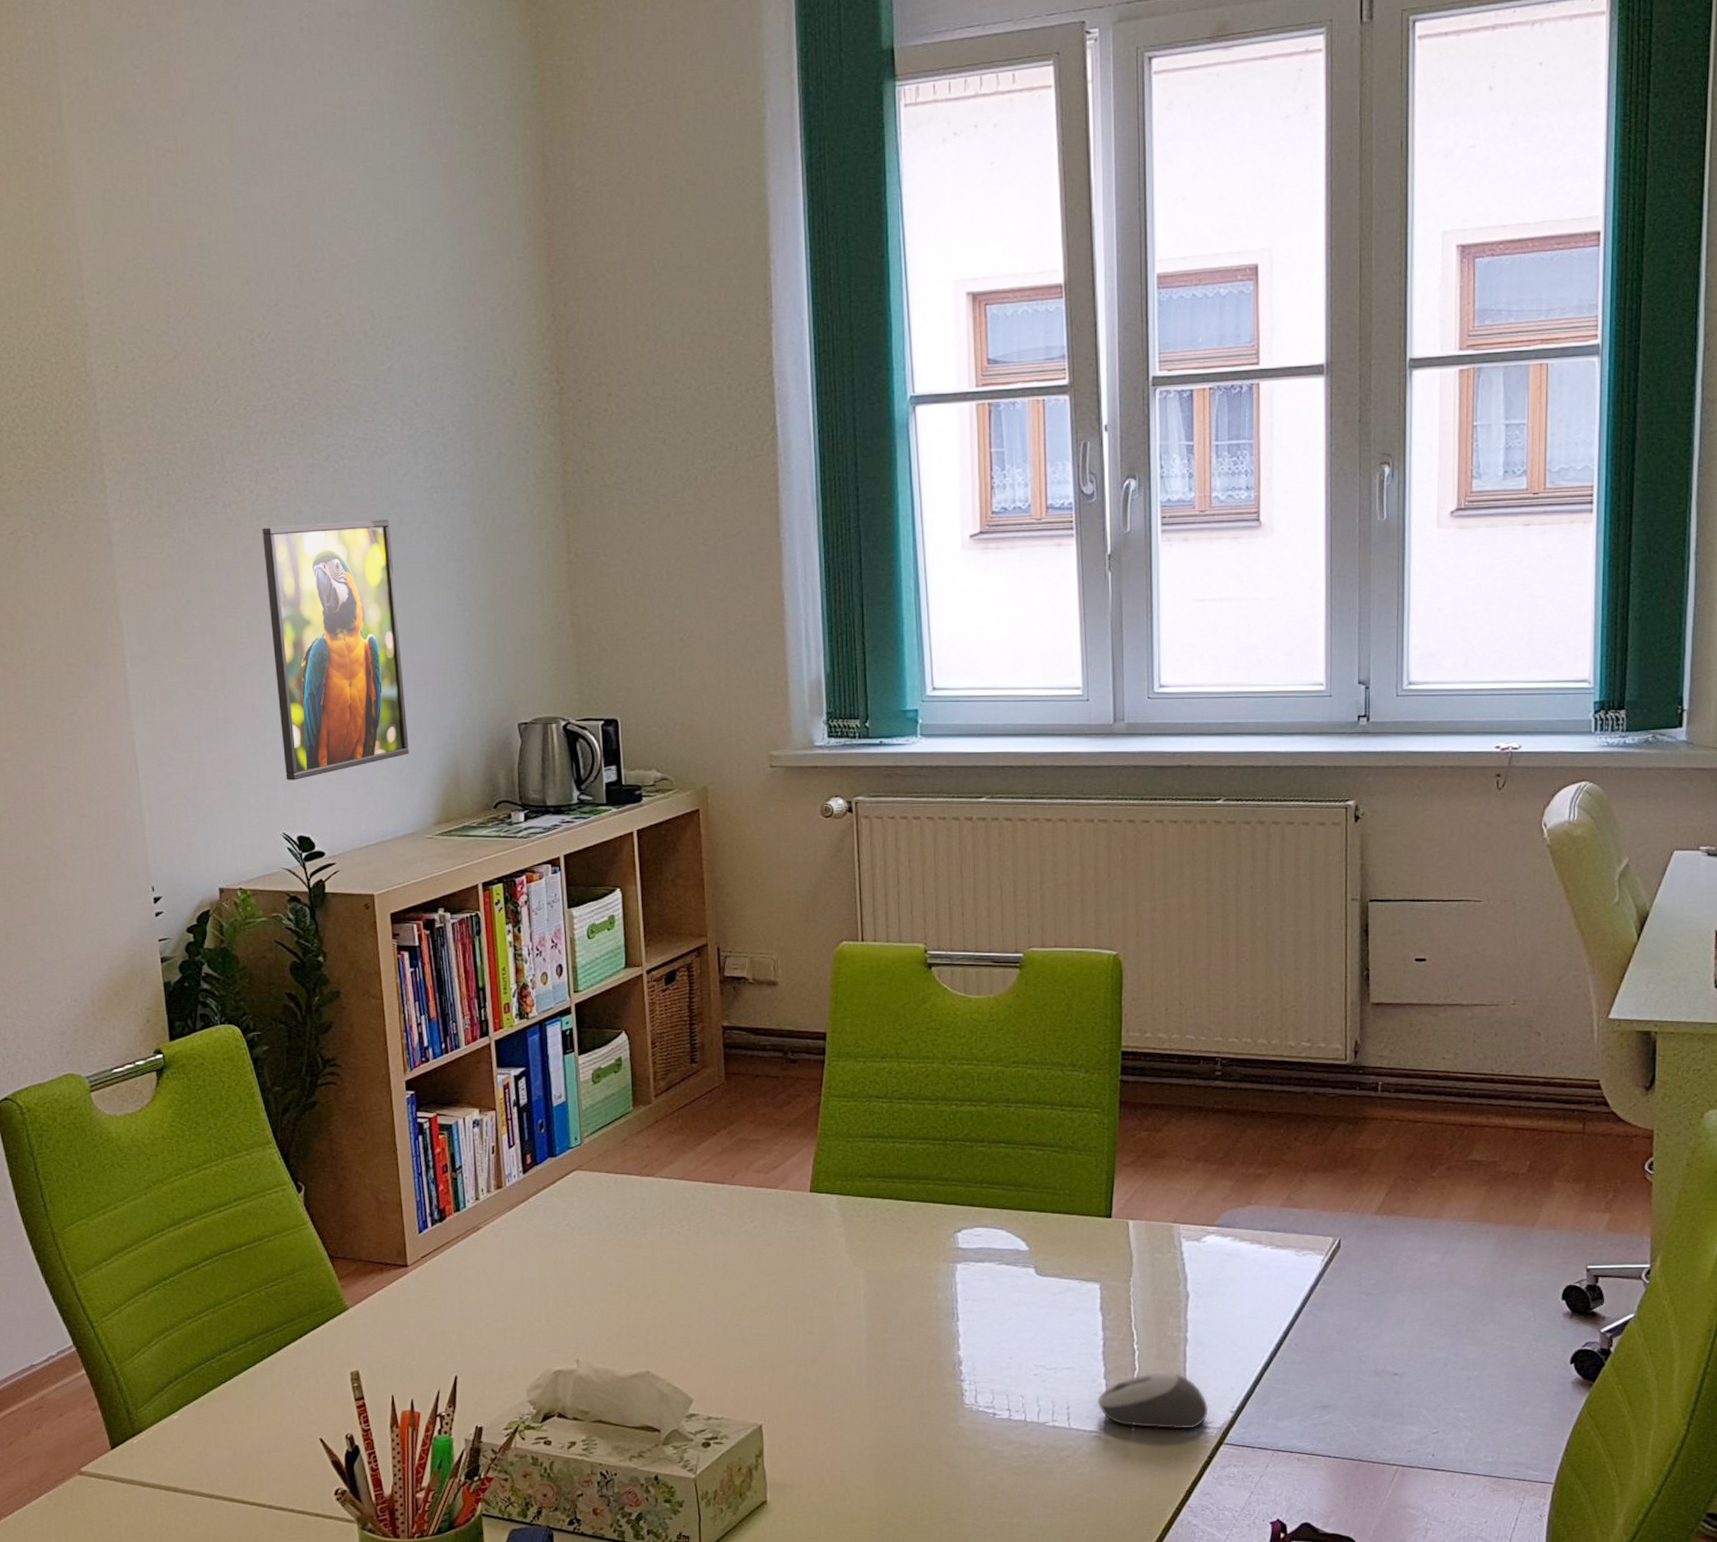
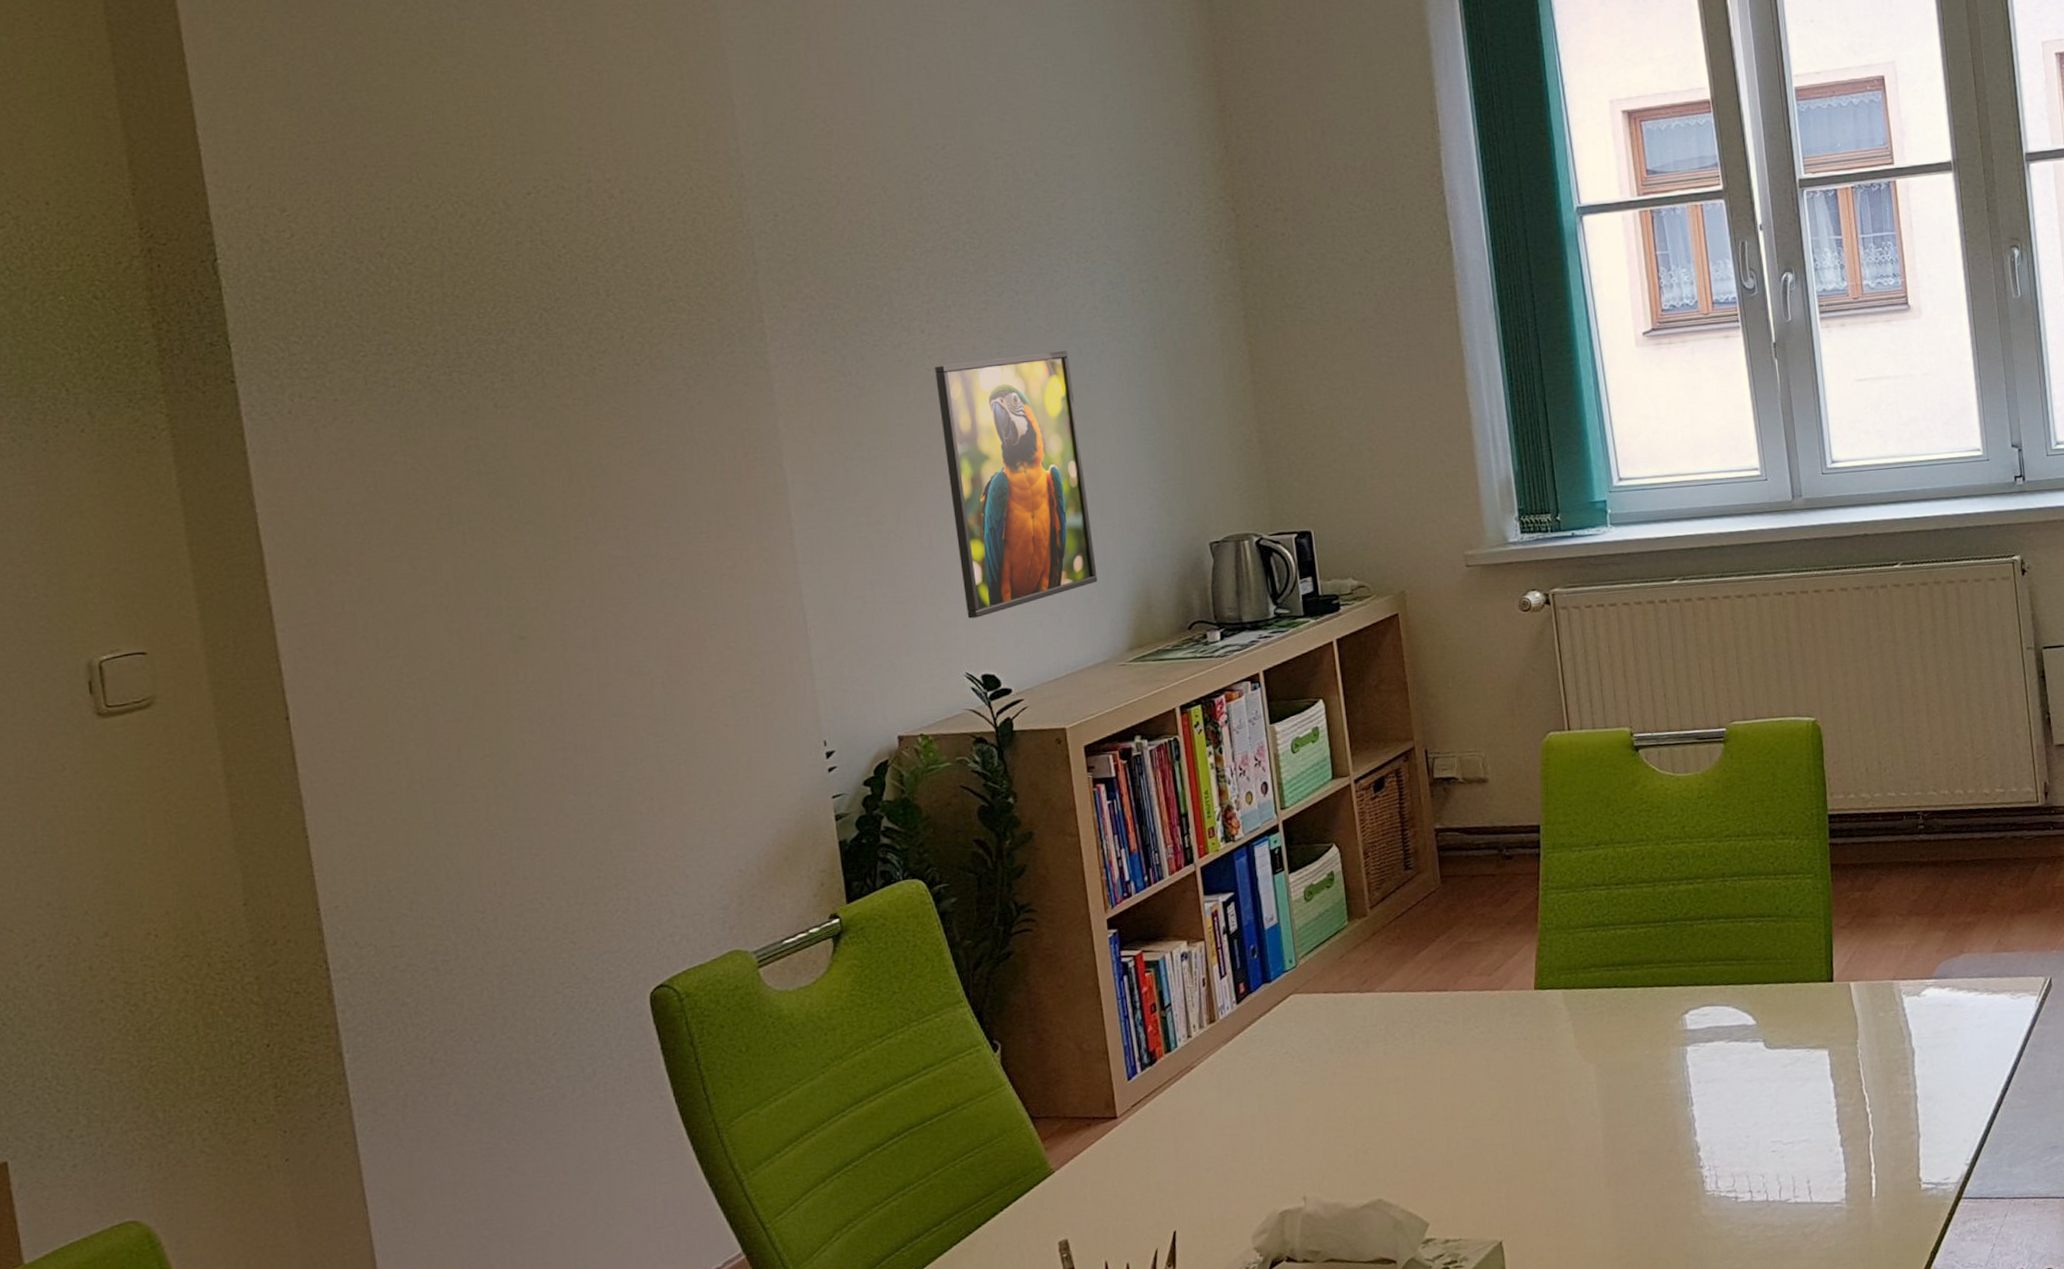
computer mouse: present [1097,1372,1209,1429] -> none [1835,1131,1945,1193]

